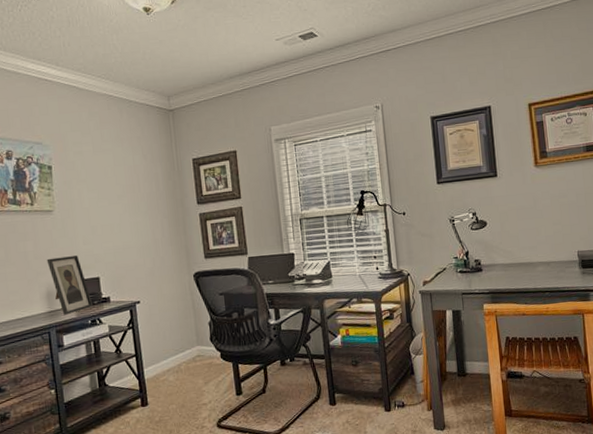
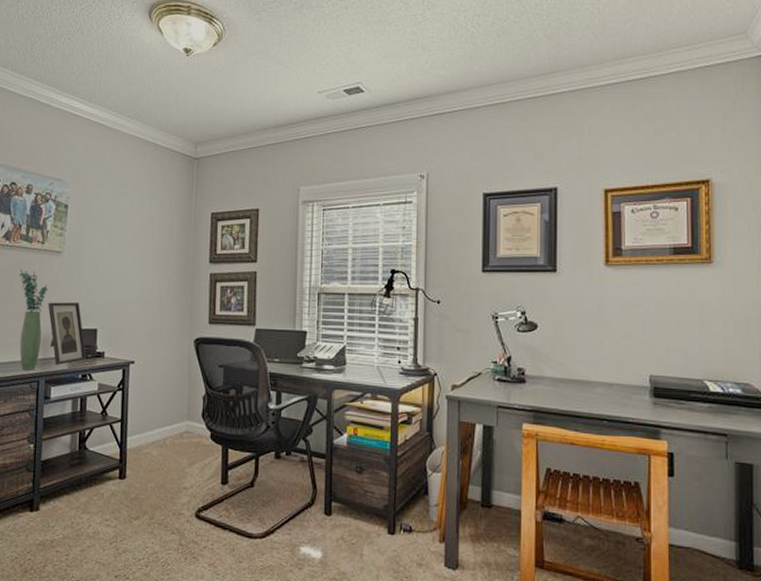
vase: none [12,231,47,324] -> present [19,268,48,370]

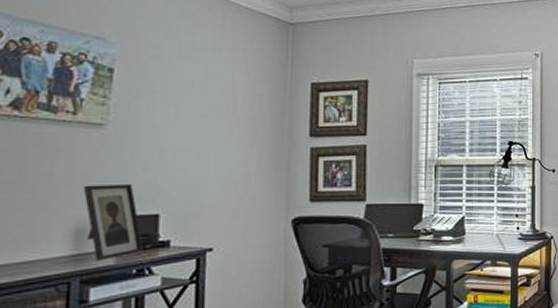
vase: present [19,268,48,370] -> none [36,145,84,271]

